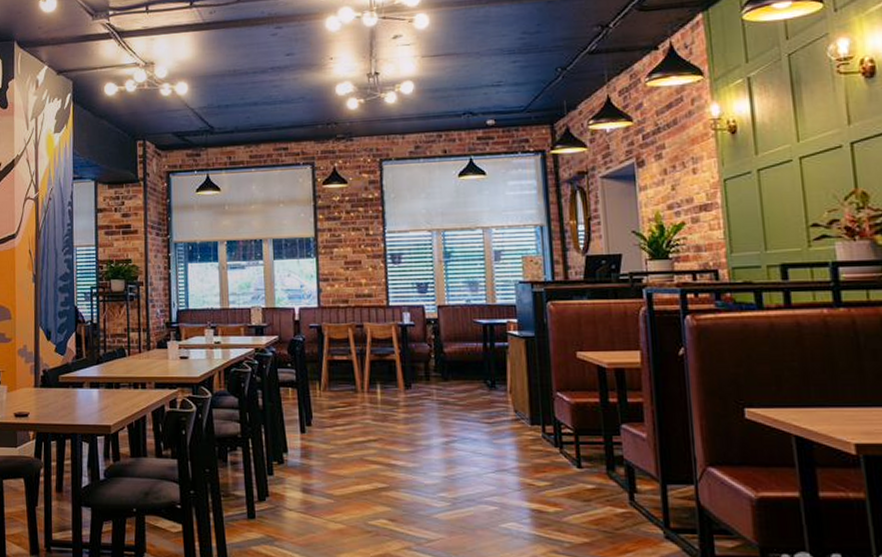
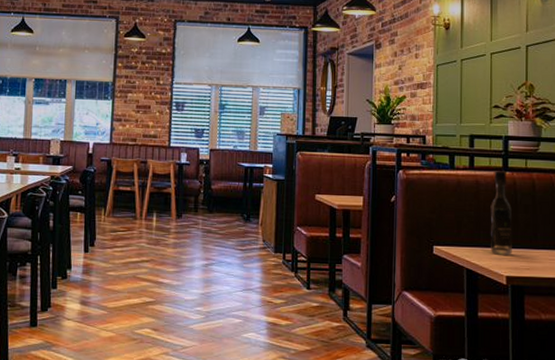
bottle: none [821,307,860,416] -> present [490,171,513,255]

